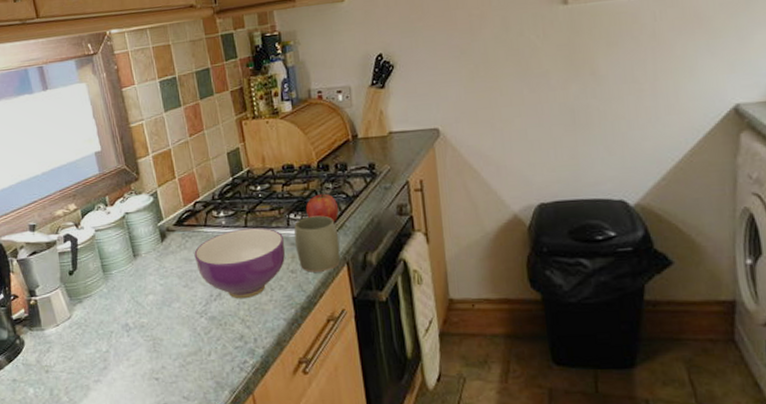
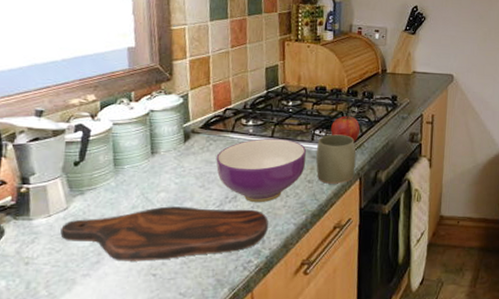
cutting board: none [69,306,258,367] -> present [60,206,268,262]

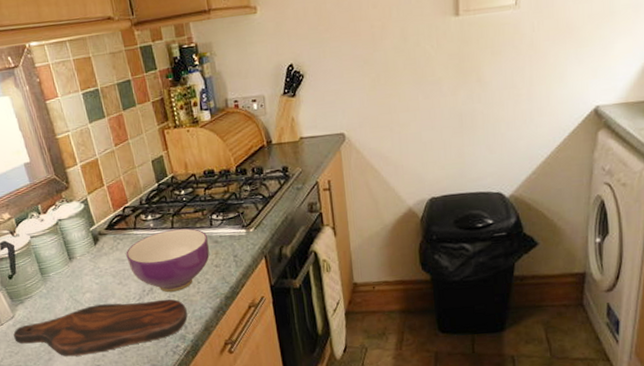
mug: present [315,134,357,184] -> none [216,215,259,266]
fruit: present [331,115,361,142] -> none [226,195,257,221]

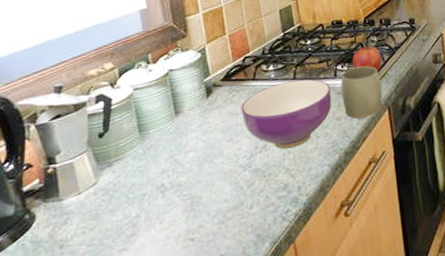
cutting board: present [13,299,188,357] -> none [92,156,302,231]
mug: none [216,215,259,266] -> present [340,66,383,119]
fruit: none [226,195,257,221] -> present [352,45,383,72]

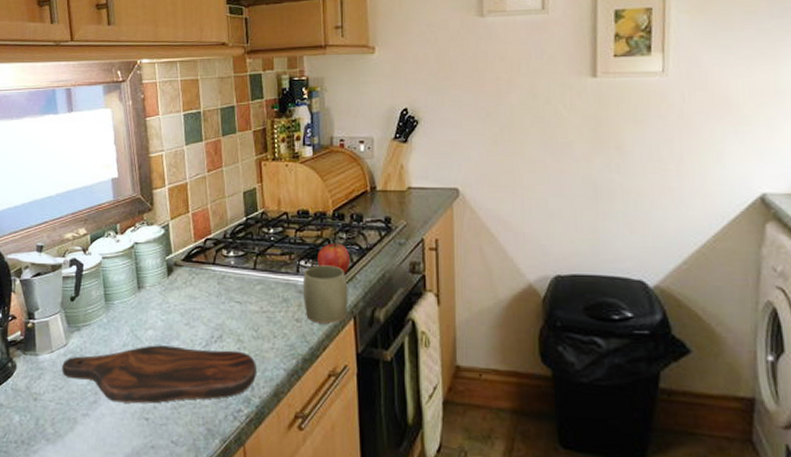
cutting board: none [92,156,302,231] -> present [62,345,256,404]
bowl: present [241,79,332,149] -> none [199,271,293,344]

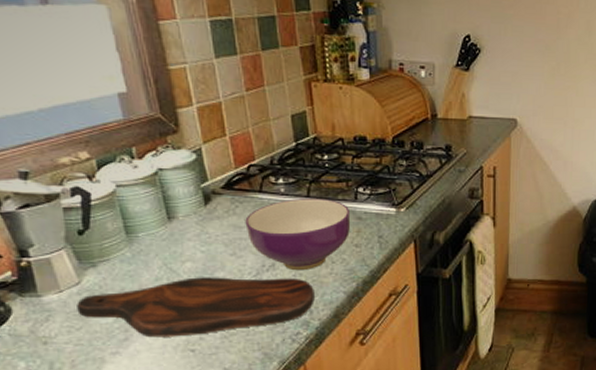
bowl: none [199,271,293,344] -> present [245,199,351,271]
mug: present [302,265,348,324] -> none [361,192,408,248]
fruit: present [317,243,351,274] -> none [377,170,411,200]

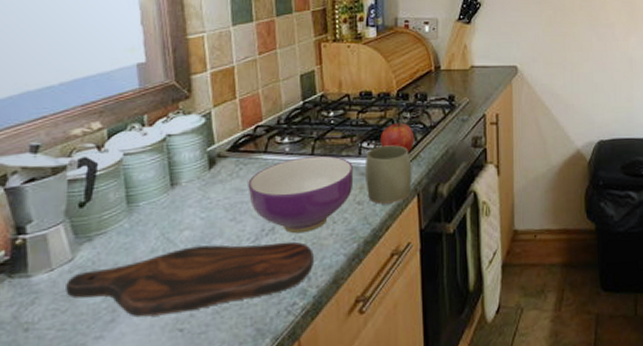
mug: none [361,192,408,248] -> present [364,145,412,204]
fruit: none [377,170,411,200] -> present [381,122,415,153]

